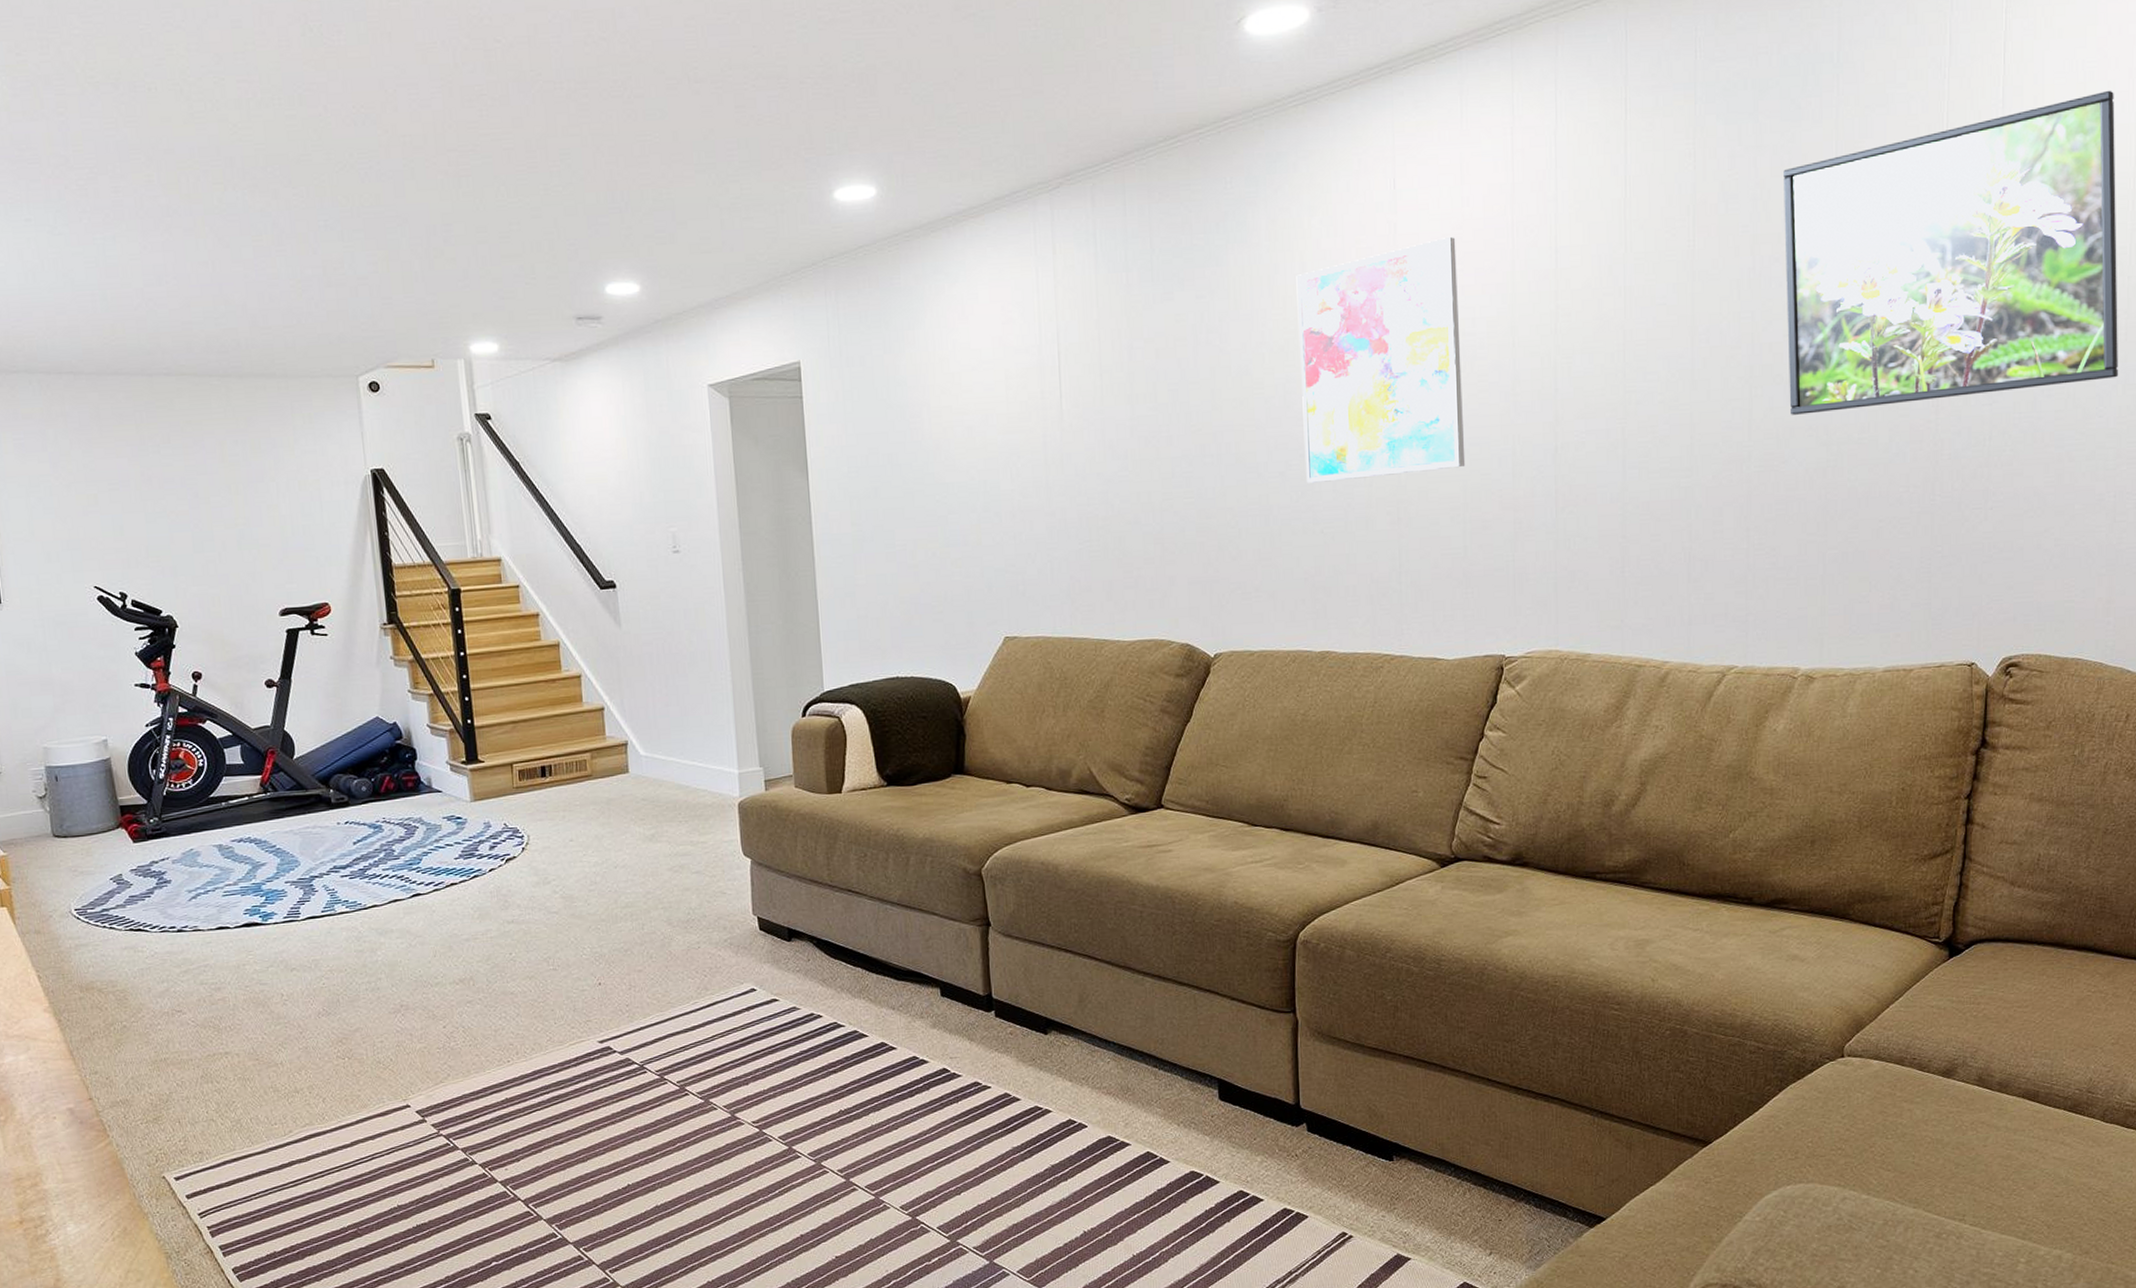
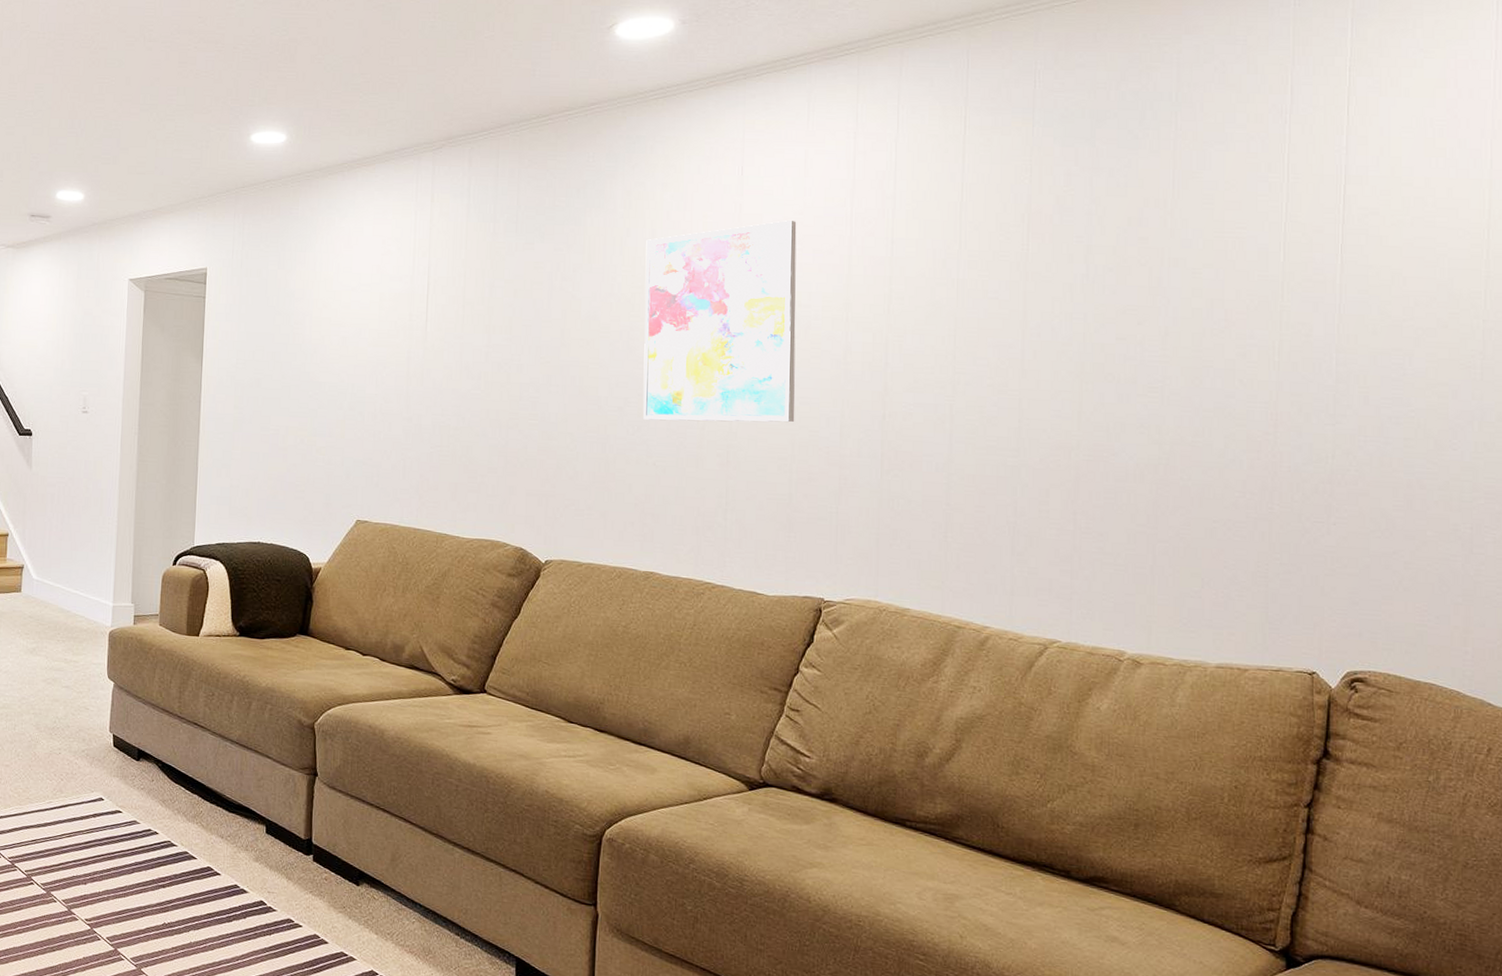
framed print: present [1783,90,2119,415] -> none [1119,147,1475,415]

